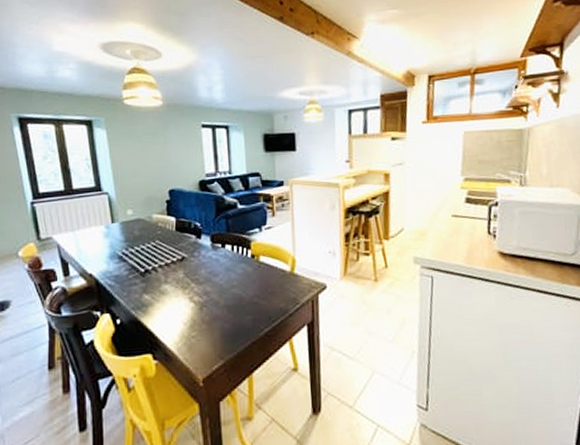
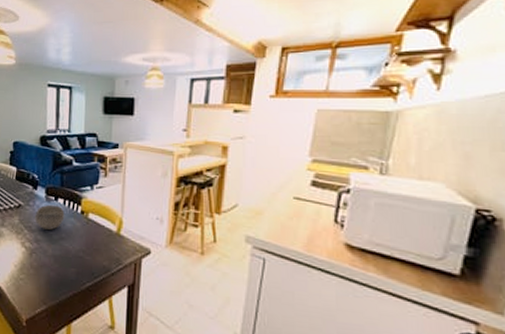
bowl: none [201,252,234,280] -> present [35,204,65,230]

